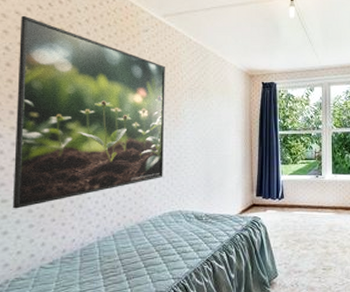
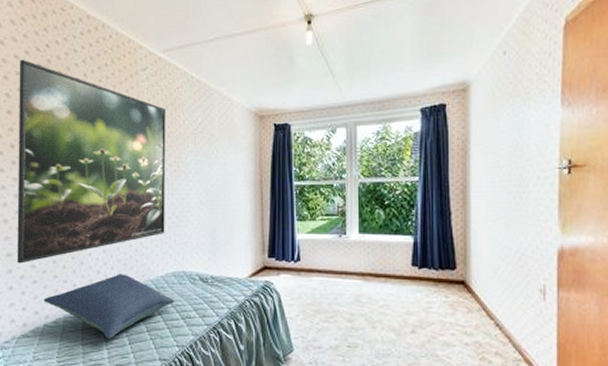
pillow: none [40,215,171,276] -> present [43,274,175,338]

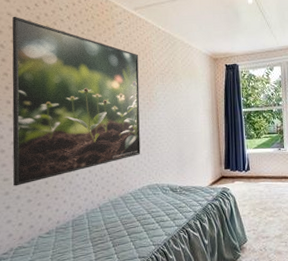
pillow: present [43,274,175,338] -> none [37,189,150,243]

